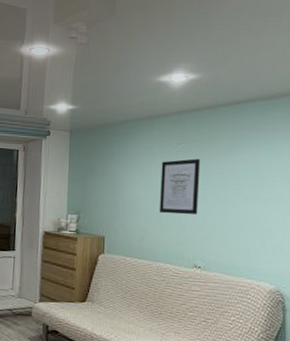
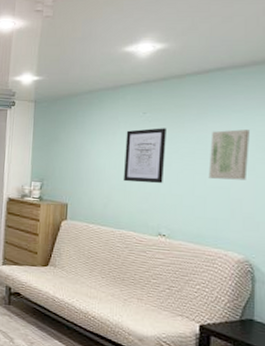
wall art: none [240,160,278,211] -> present [208,129,250,180]

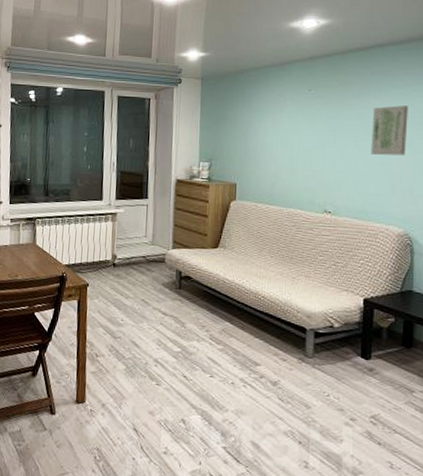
wall art: present [123,128,166,184] -> none [290,105,331,161]

